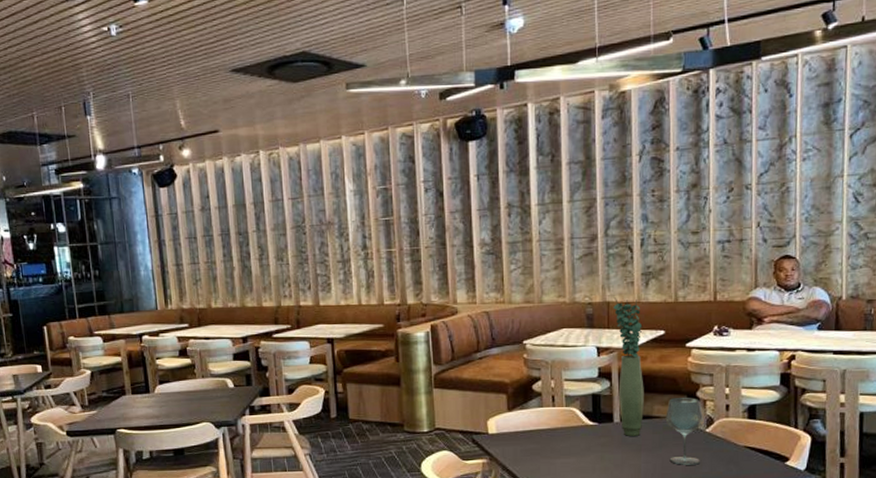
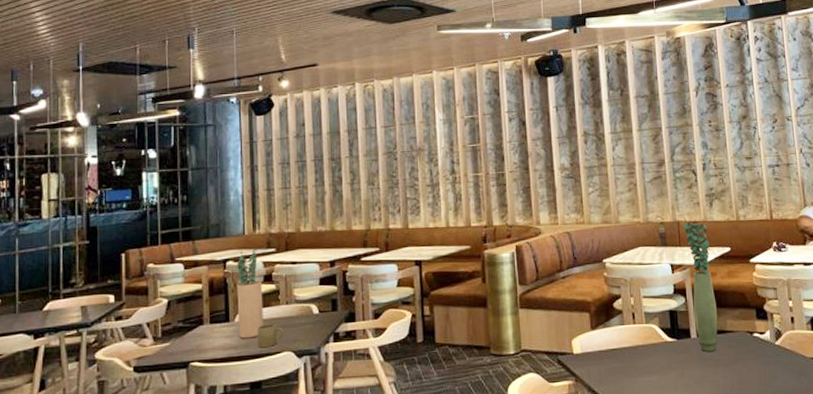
vase: none [152,322,182,409] -> present [237,247,263,339]
mug: none [176,395,202,418] -> present [257,323,284,348]
wine glass: present [665,398,704,465] -> none [738,311,773,379]

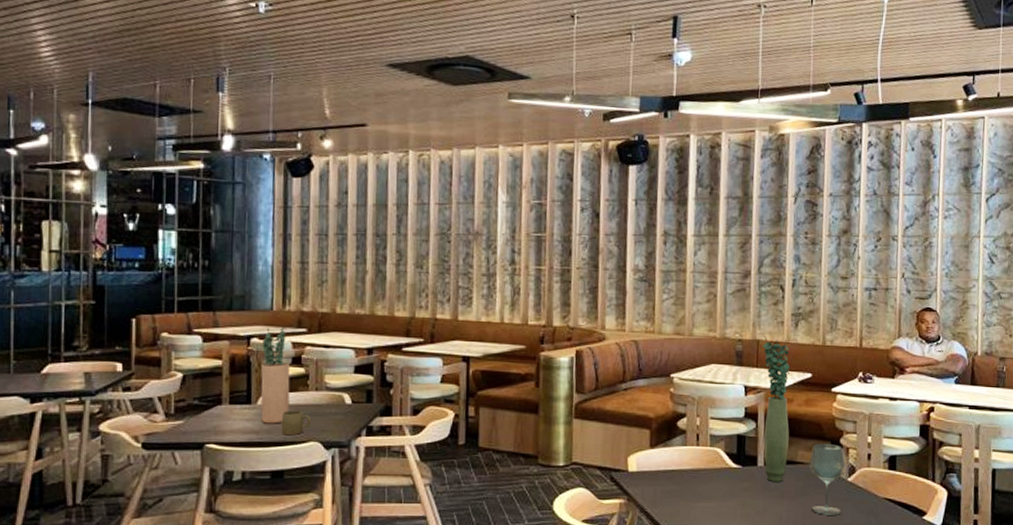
wine glass: none [738,311,773,379] -> present [809,444,847,515]

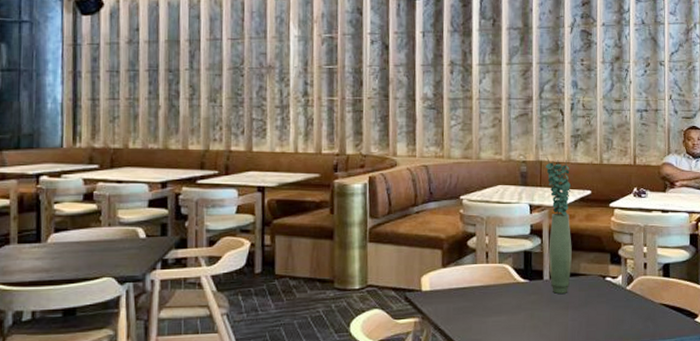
vase: present [260,325,290,424] -> none [51,162,82,262]
mug: present [281,409,312,436] -> none [72,246,105,273]
wine glass: present [809,444,847,515] -> none [591,256,625,323]

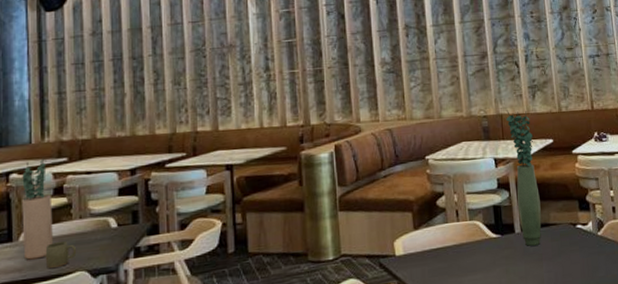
vase: none [51,162,82,262] -> present [22,157,53,260]
mug: none [72,246,105,273] -> present [45,240,77,269]

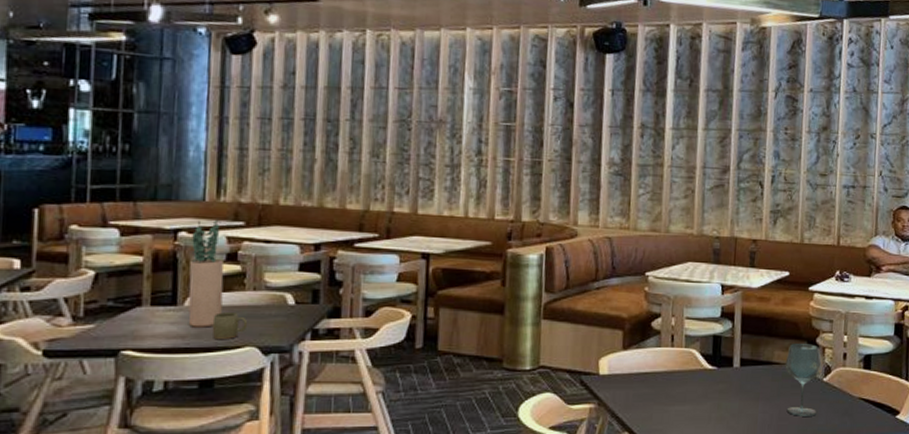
vase: present [506,110,542,247] -> none [739,233,769,384]
wine glass: none [561,202,596,271] -> present [785,344,822,416]

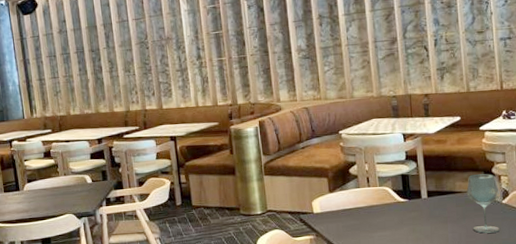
vase: present [188,217,224,328] -> none [20,129,47,204]
mug: present [212,311,248,340] -> none [42,191,65,212]

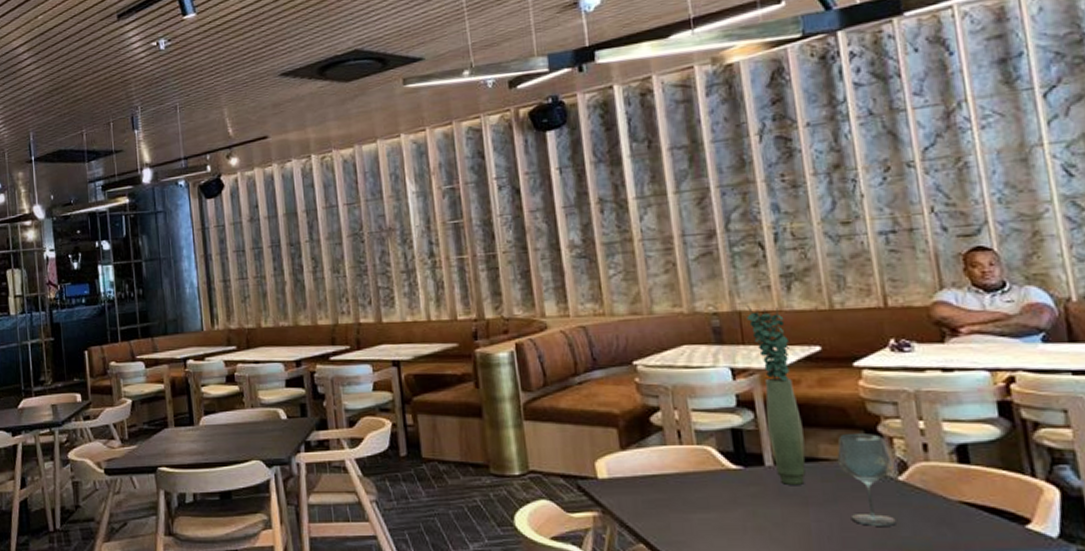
vase: none [414,90,447,211] -> present [747,305,806,486]

